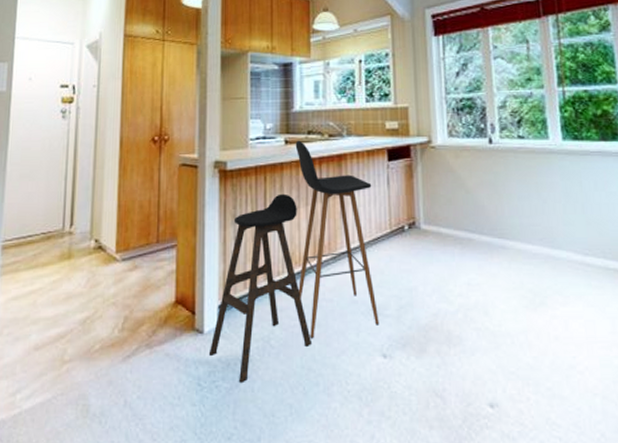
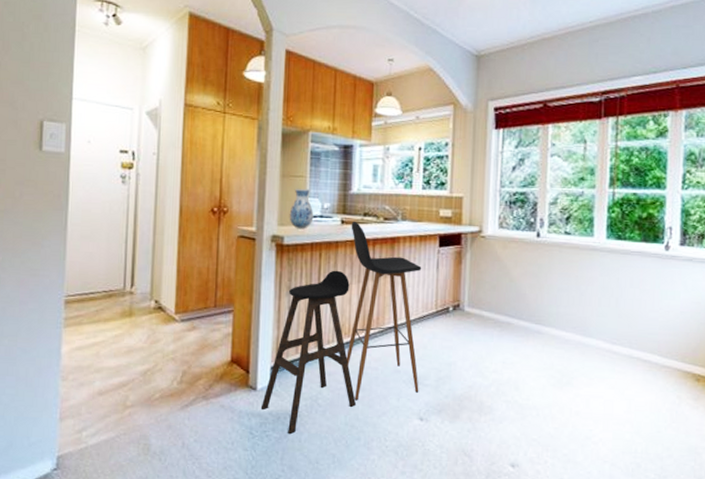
vase: none [231,110,257,153] -> present [289,188,314,230]

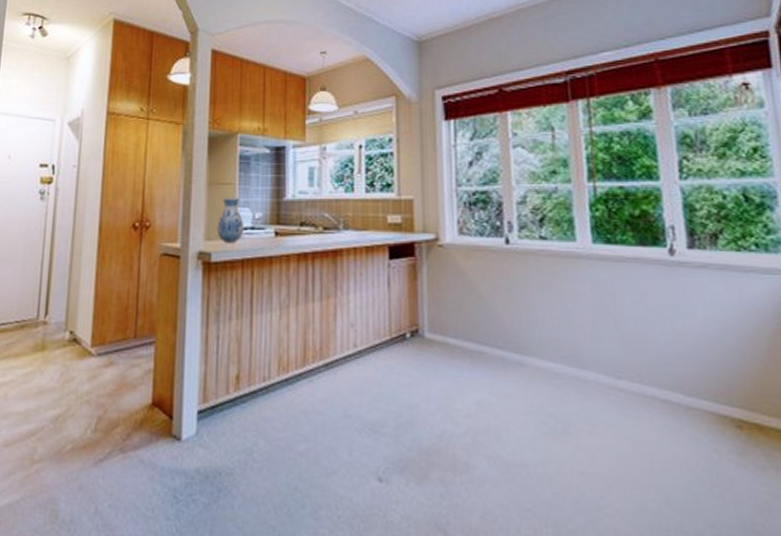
bar stool: present [262,270,356,435] -> none [187,290,298,499]
bar stool: present [346,221,422,401] -> none [285,232,375,455]

